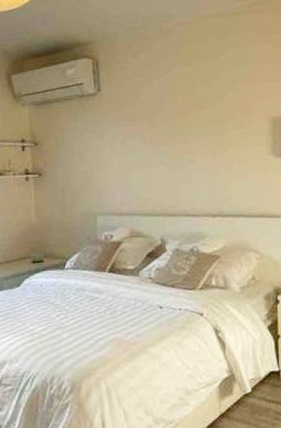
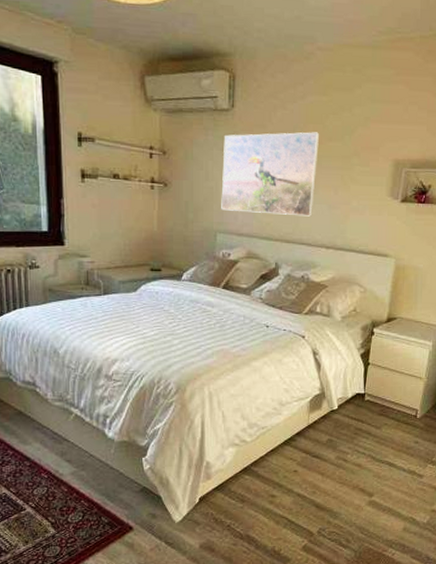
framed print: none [93,102,194,193] -> present [221,132,320,217]

